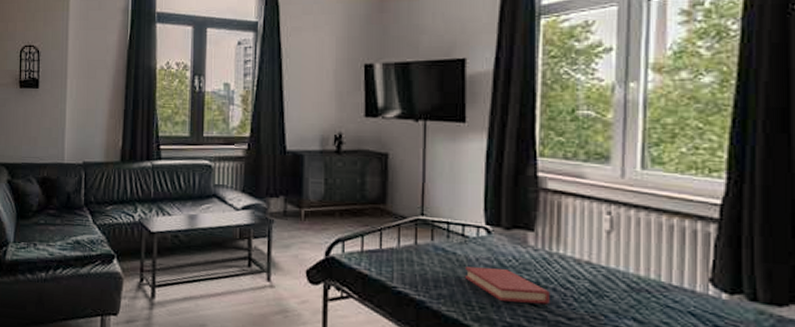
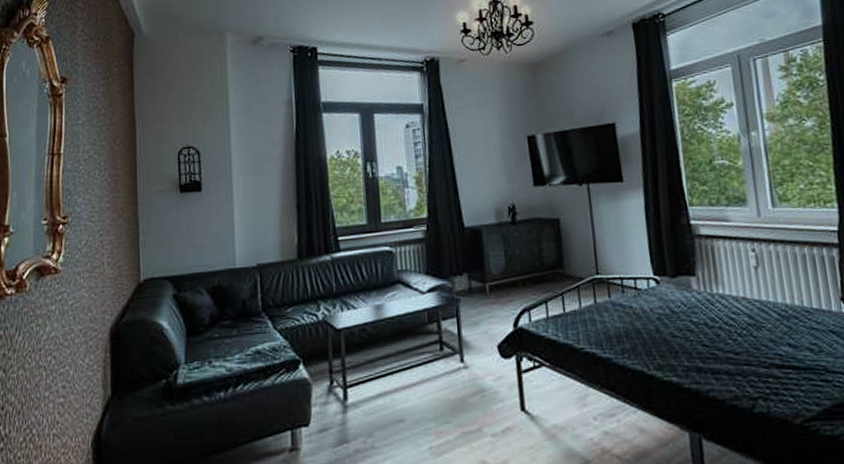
hardback book: present [464,267,549,305] -> none [642,315,718,346]

